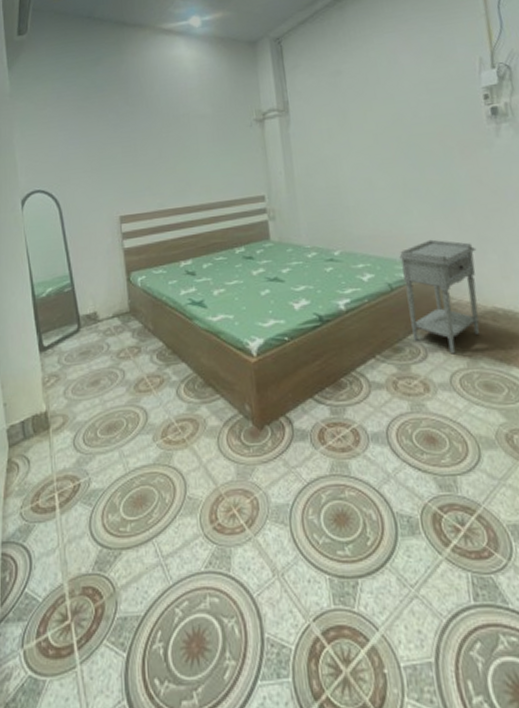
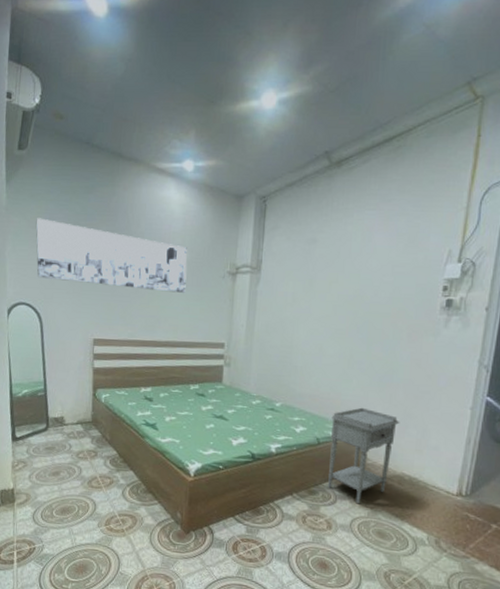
wall art: none [43,98,213,161] -> present [36,218,187,293]

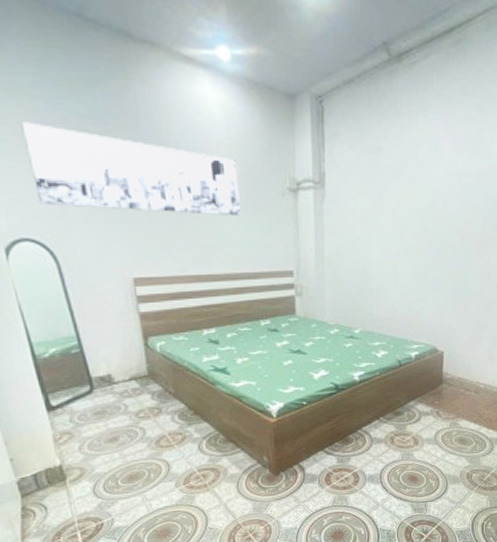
nightstand: present [328,407,400,504] -> none [411,324,474,418]

